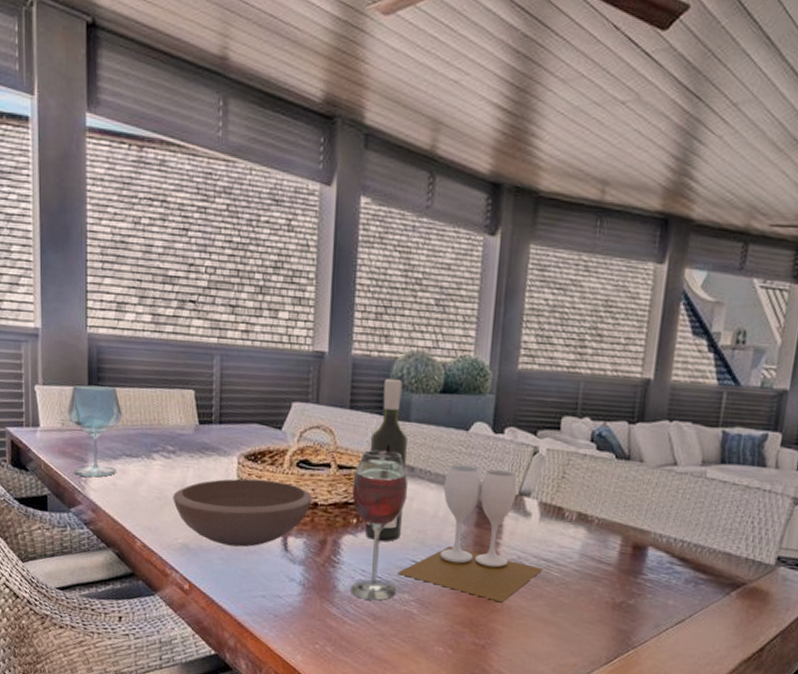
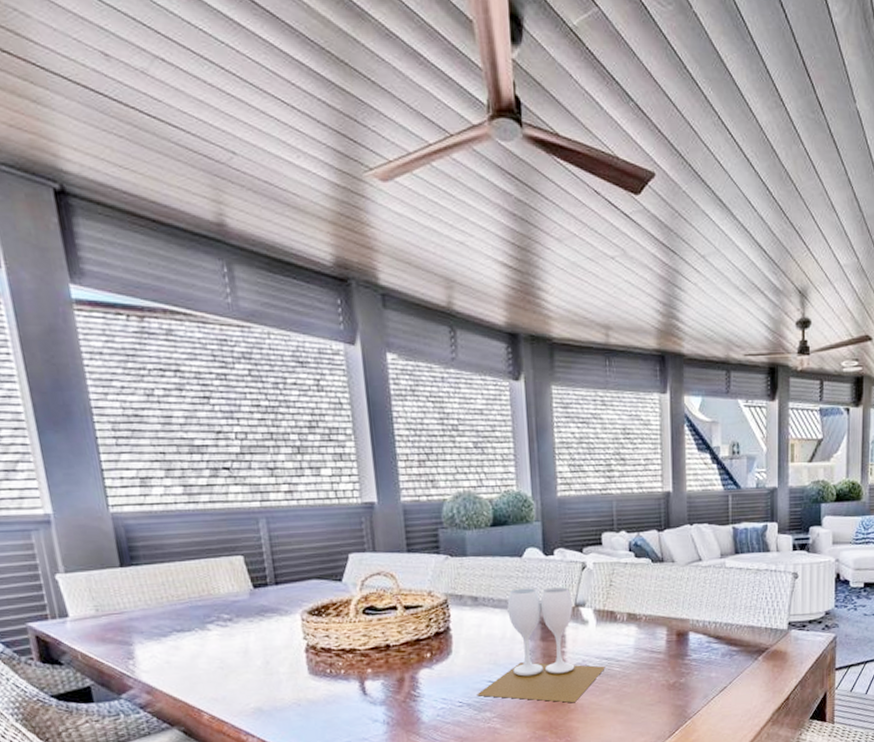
wine glass: present [67,385,123,477] -> none [99,564,170,660]
bowl: present [173,478,313,547] -> none [236,631,385,701]
wineglass: present [351,449,409,601] -> none [420,585,478,725]
bottle: present [364,378,409,542] -> none [431,519,475,670]

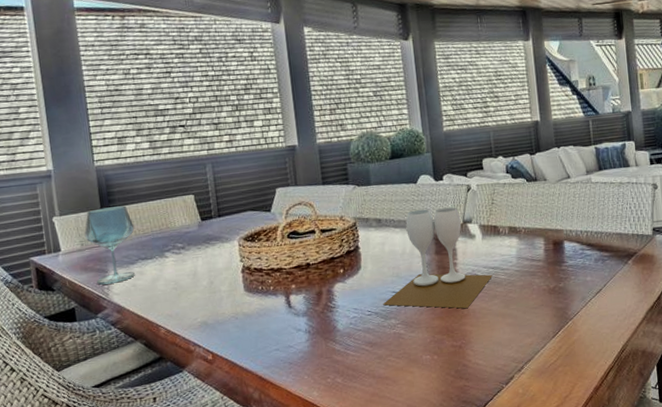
wine glass: none [99,564,170,660] -> present [84,205,136,285]

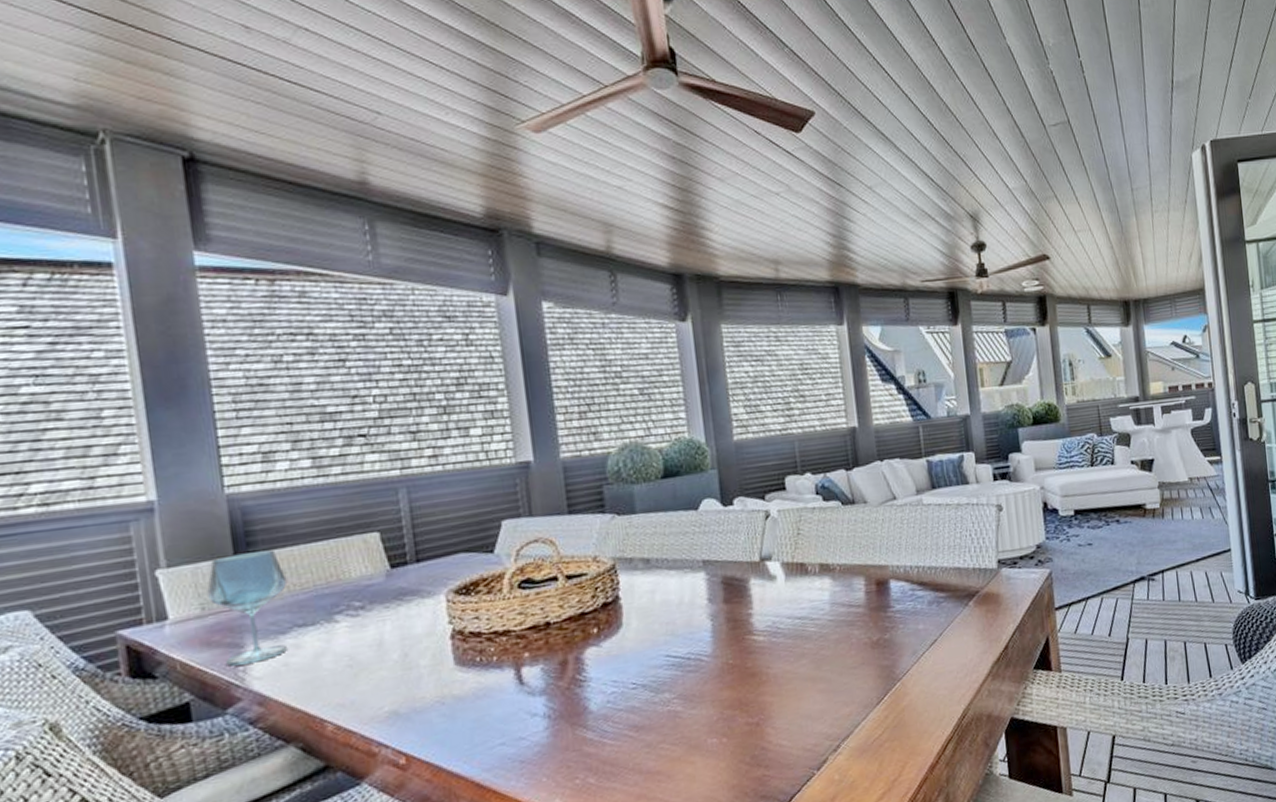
wineglass: present [383,207,492,309] -> none [653,540,799,675]

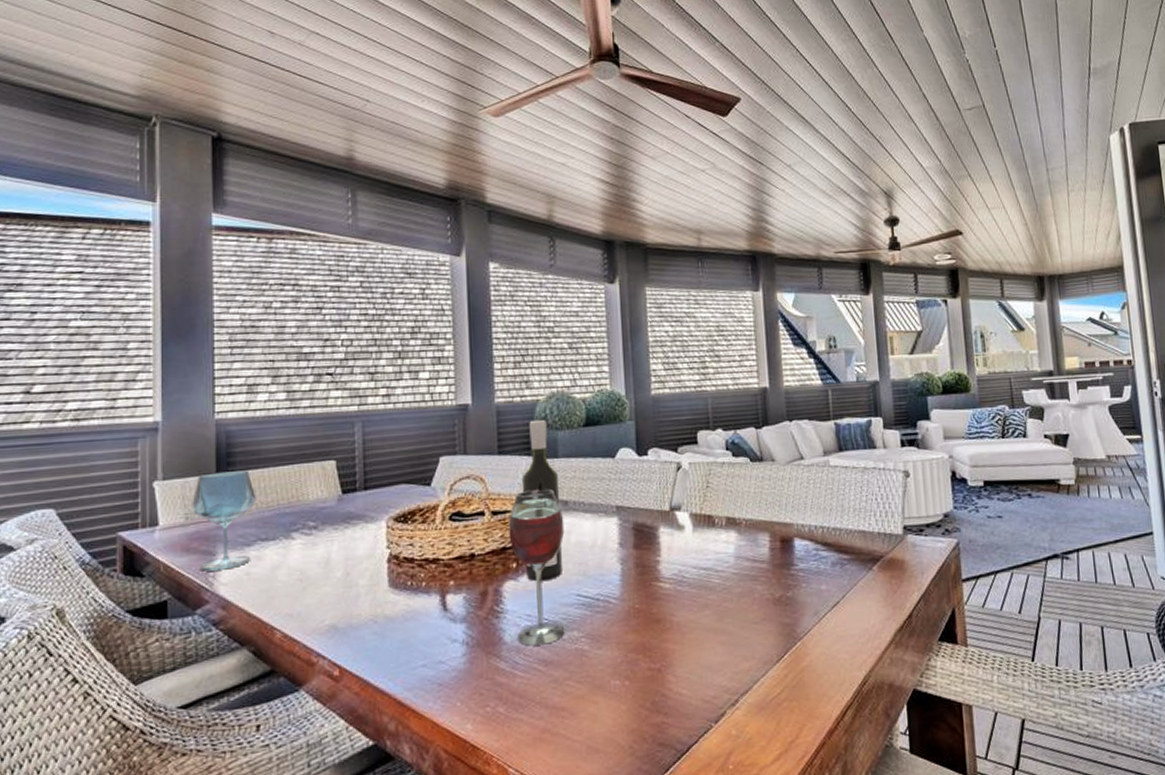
wineglass: none [585,547,656,713] -> present [508,488,565,646]
bottle: none [596,473,650,646] -> present [521,419,564,582]

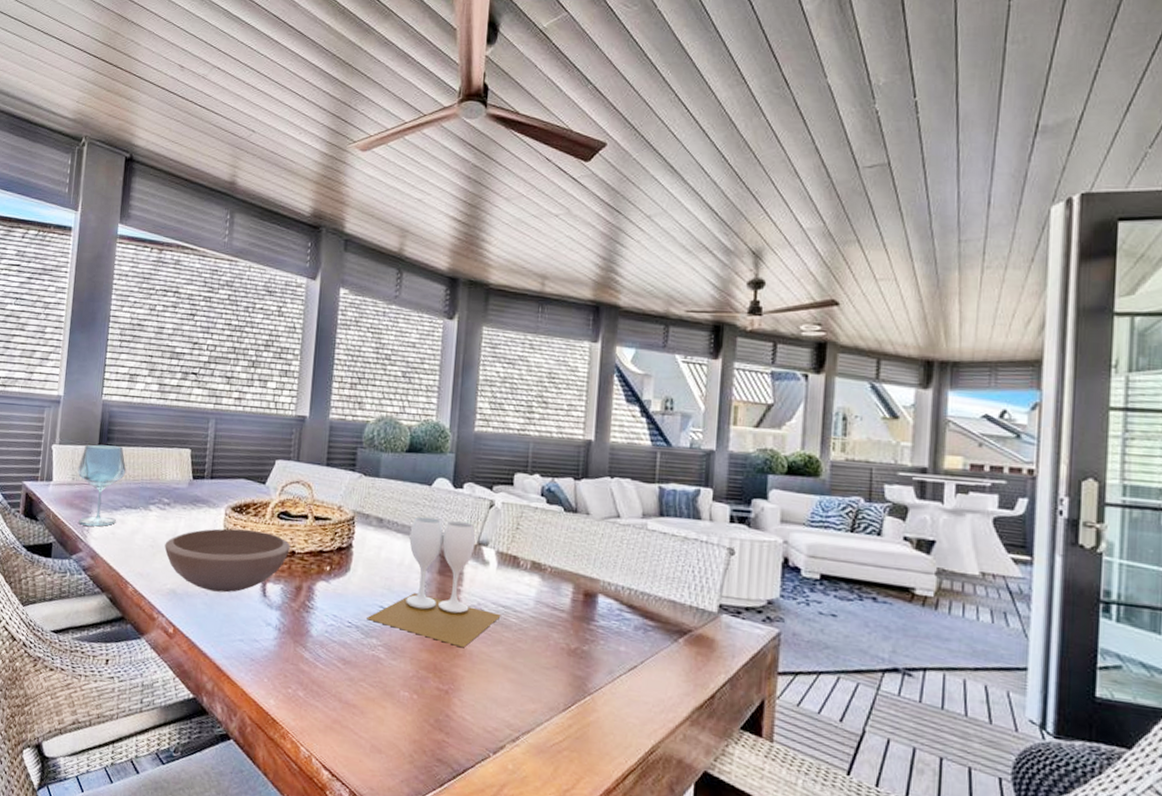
bowl: none [316,539,470,618] -> present [164,528,291,593]
wineglass: present [508,488,565,646] -> none [323,502,378,645]
bottle: present [521,419,564,582] -> none [337,439,378,588]
wineglass: none [564,489,704,621] -> present [367,516,501,648]

